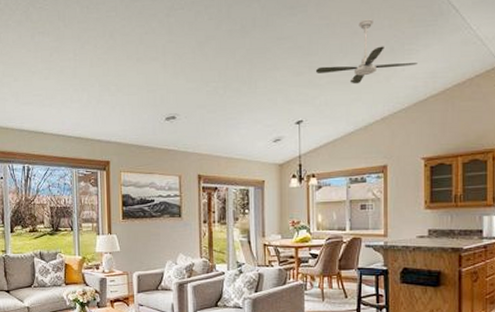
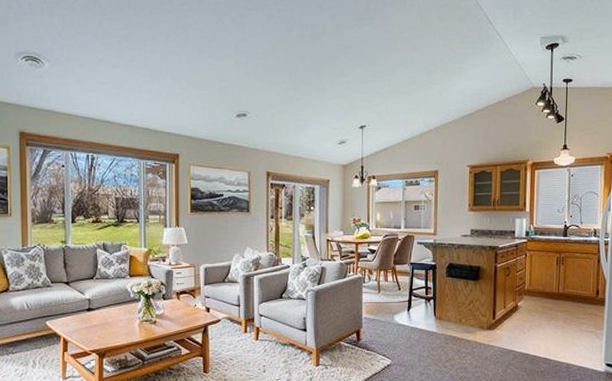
ceiling fan: present [316,19,417,84] -> none [379,37,466,95]

